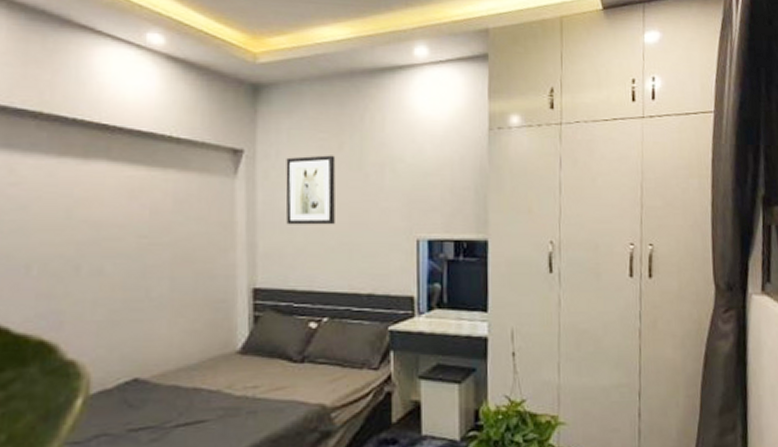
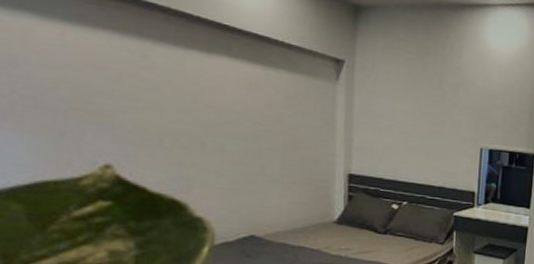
wall art: present [285,155,336,225] -> none [378,71,420,130]

